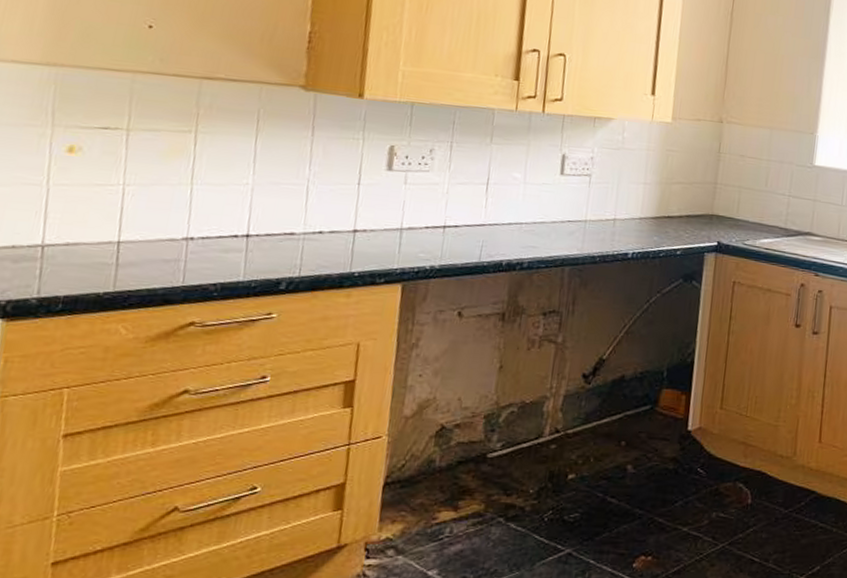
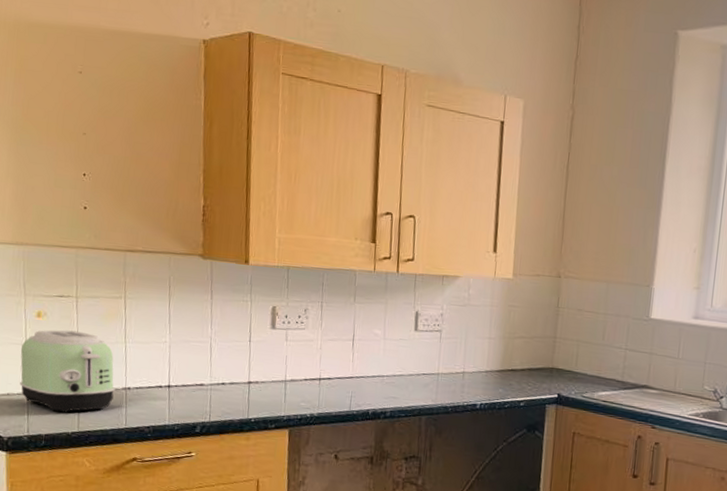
toaster: none [32,168,174,269] -> present [20,330,115,413]

